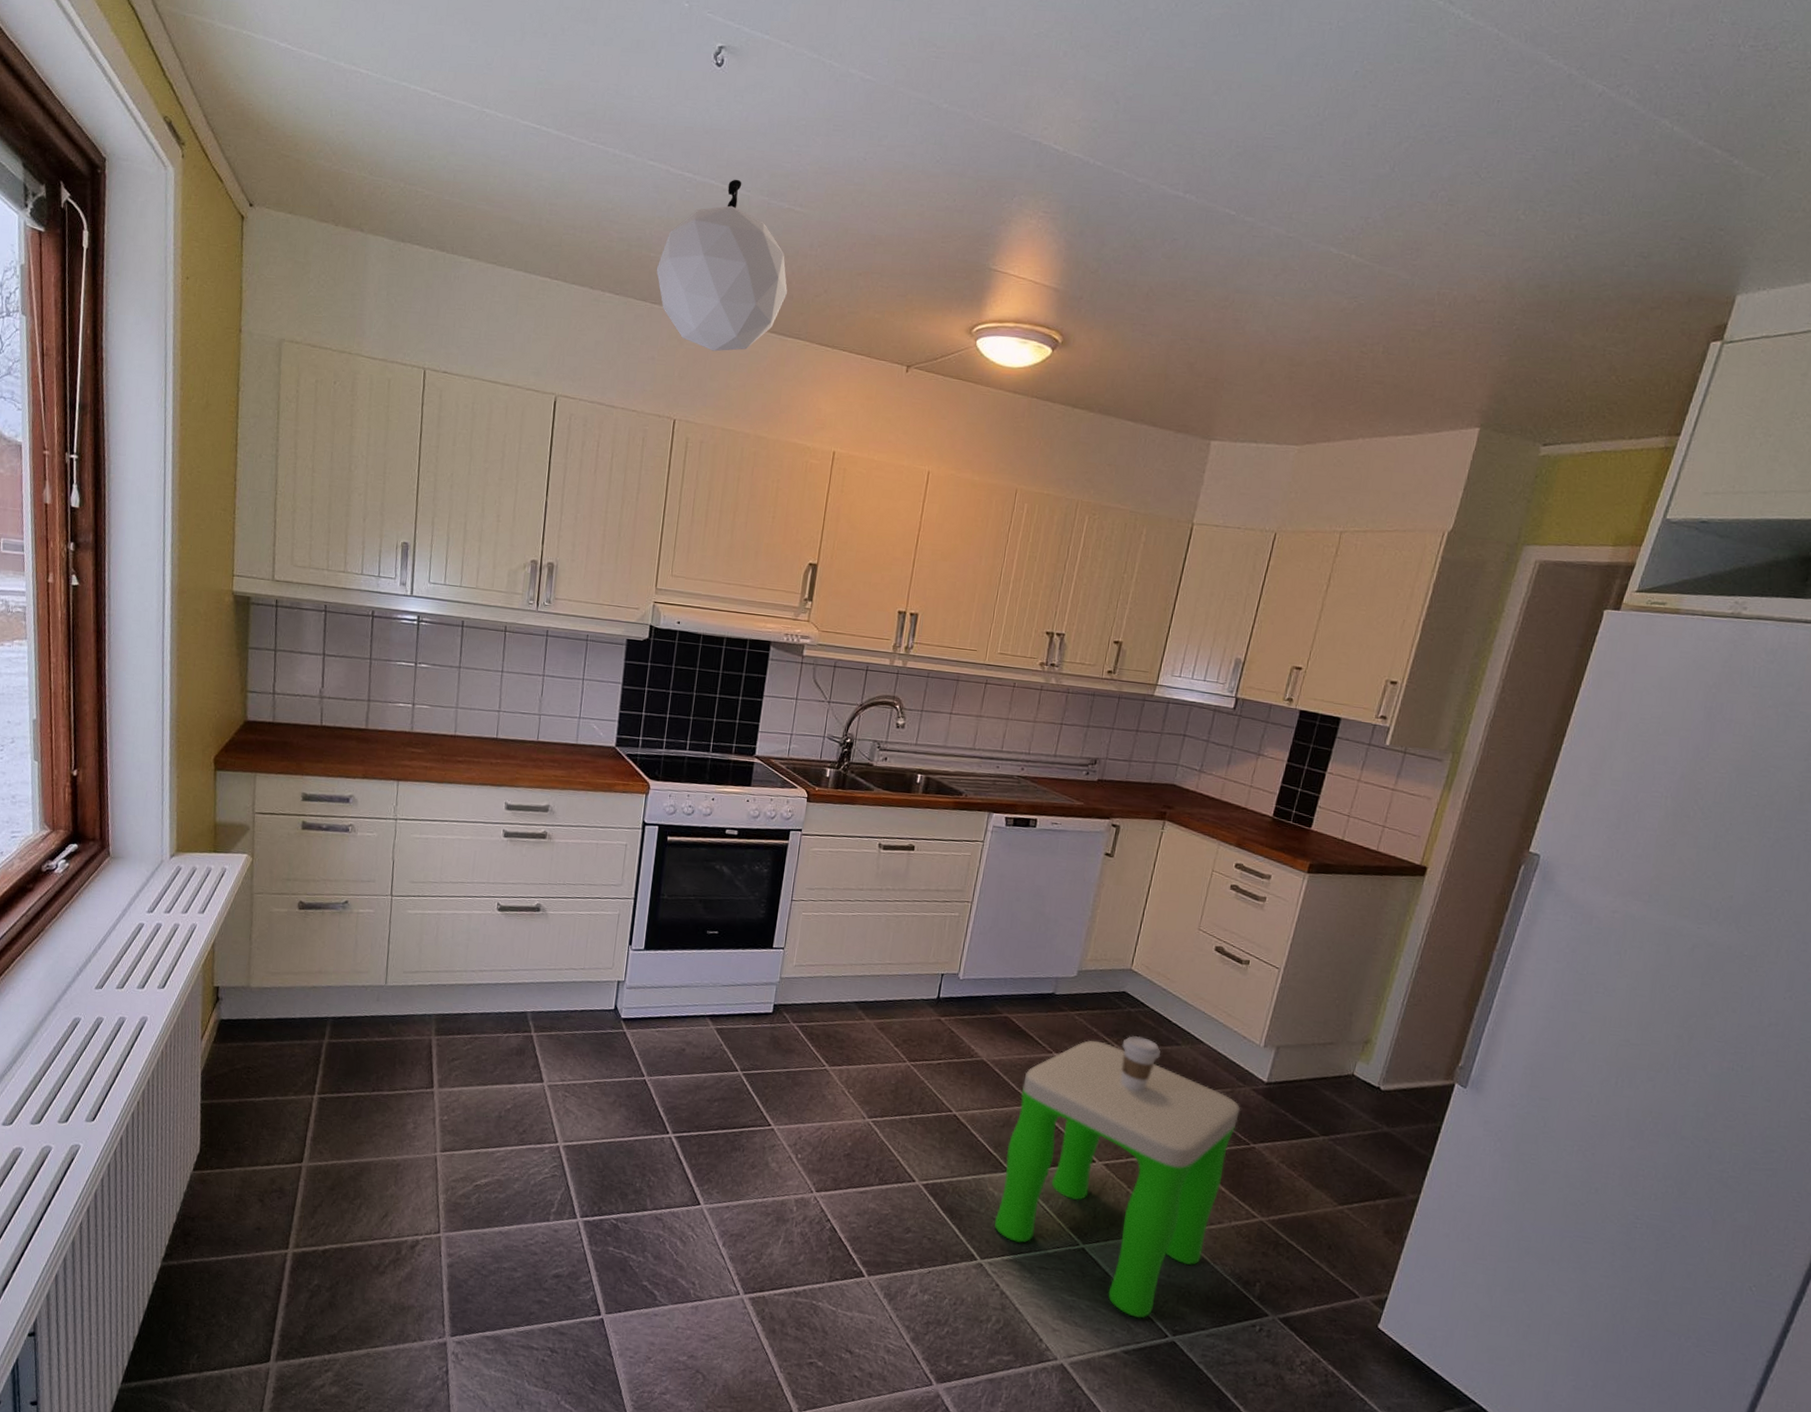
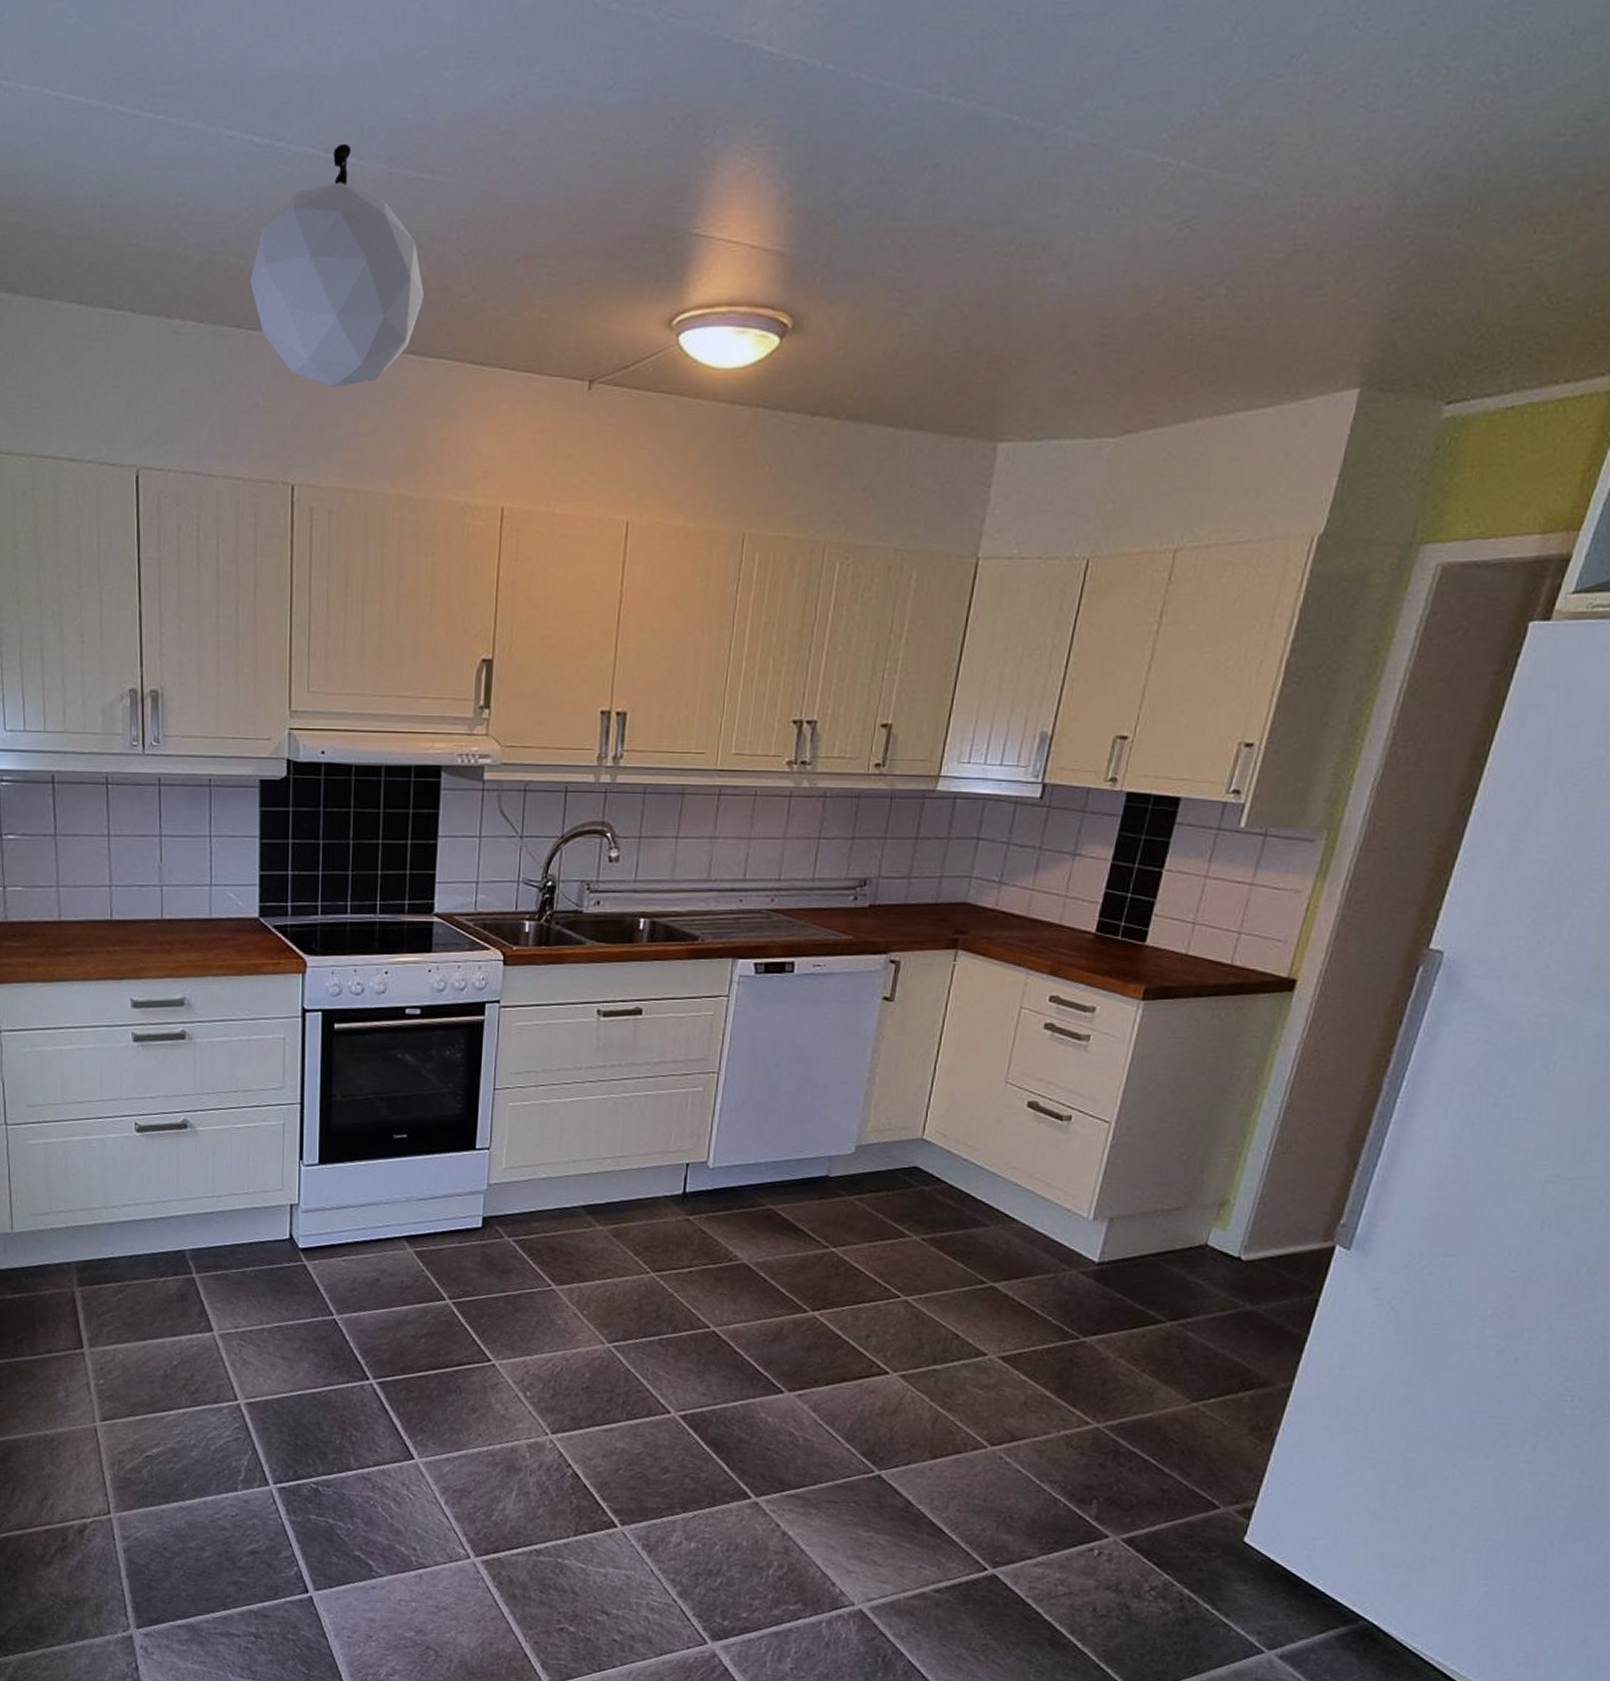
stool: present [994,1040,1241,1318] -> none [769,1228,1067,1551]
coffee cup: present [1120,1036,1161,1092] -> none [915,1219,965,1286]

